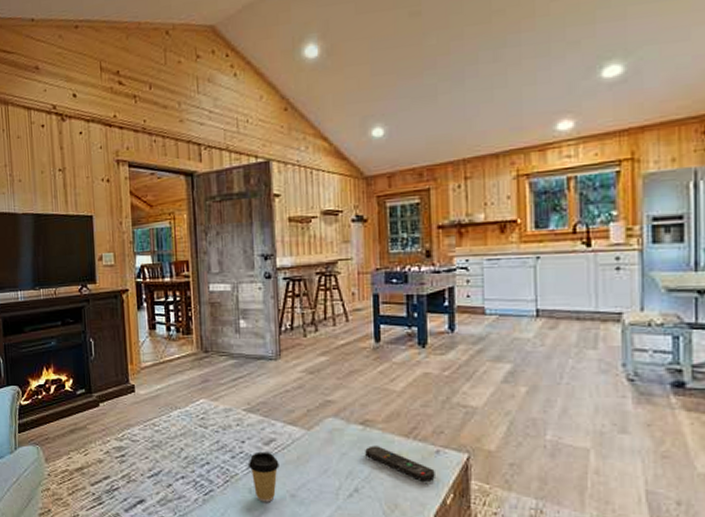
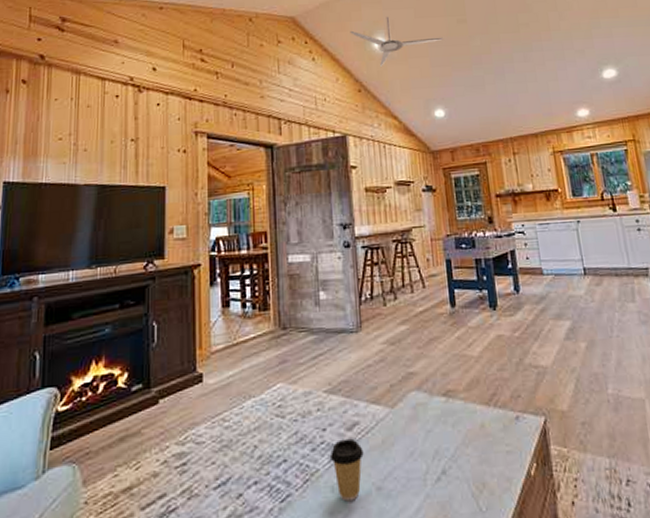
ceiling fan: none [277,15,389,79] -> present [350,16,443,67]
remote control: present [365,446,435,481] -> none [449,418,518,453]

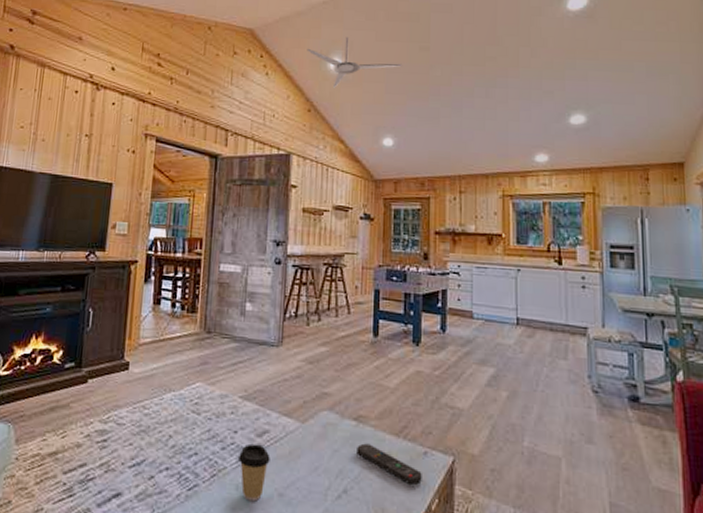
remote control: none [449,418,518,453] -> present [357,443,422,485]

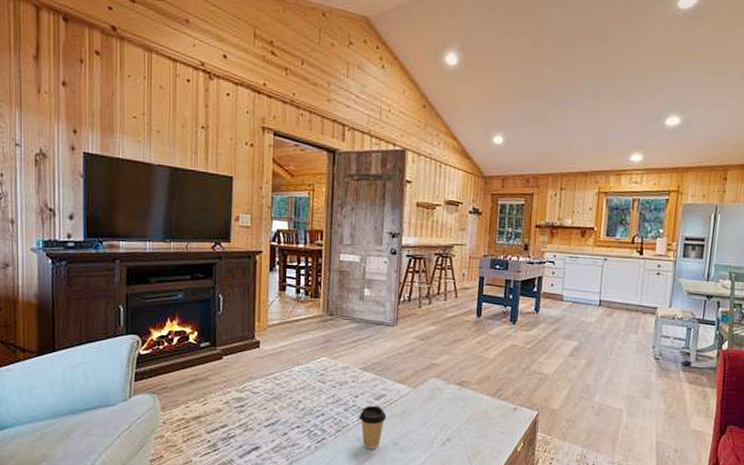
ceiling fan: present [307,36,402,88] -> none [423,29,516,84]
remote control: present [357,443,422,485] -> none [459,403,512,433]

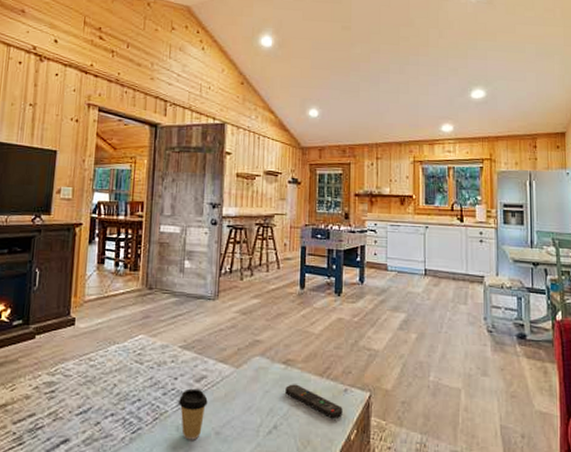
remote control: none [459,403,512,433] -> present [285,384,343,418]

